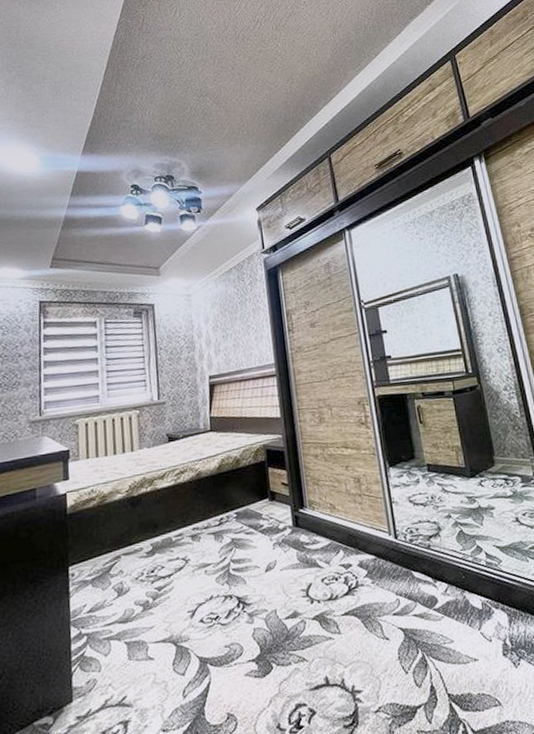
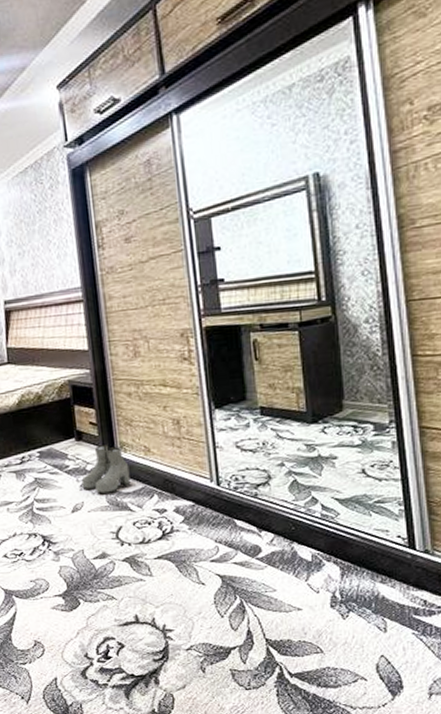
boots: none [274,504,319,552] -> present [81,445,131,494]

